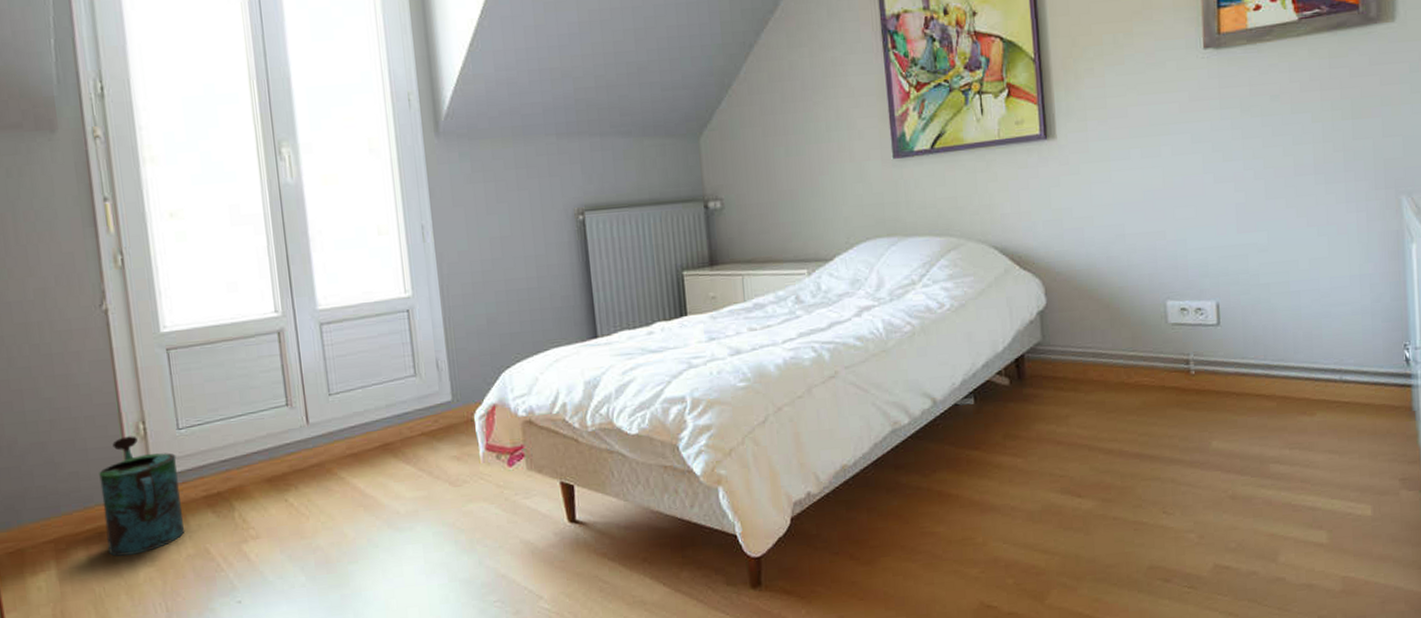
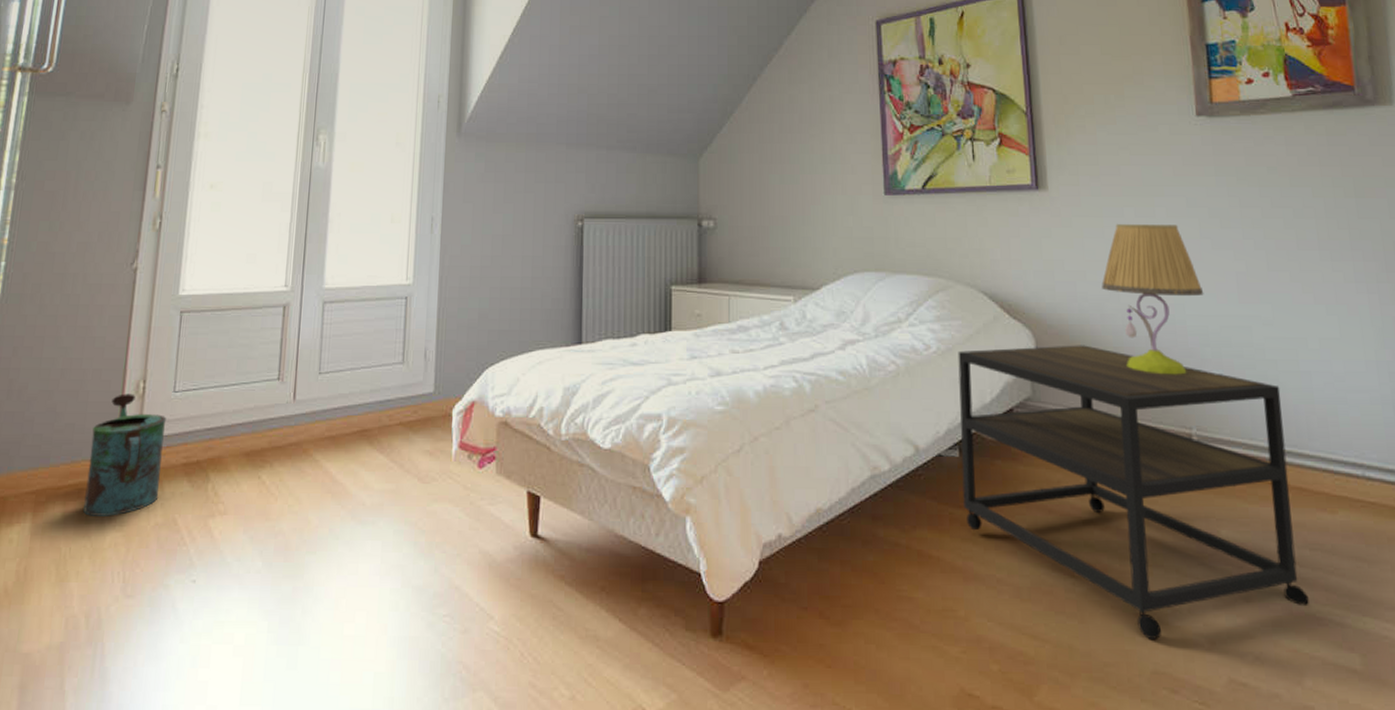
side table: none [970,287,1286,542] -> present [958,345,1309,641]
table lamp: none [1108,162,1205,308] -> present [1101,224,1204,375]

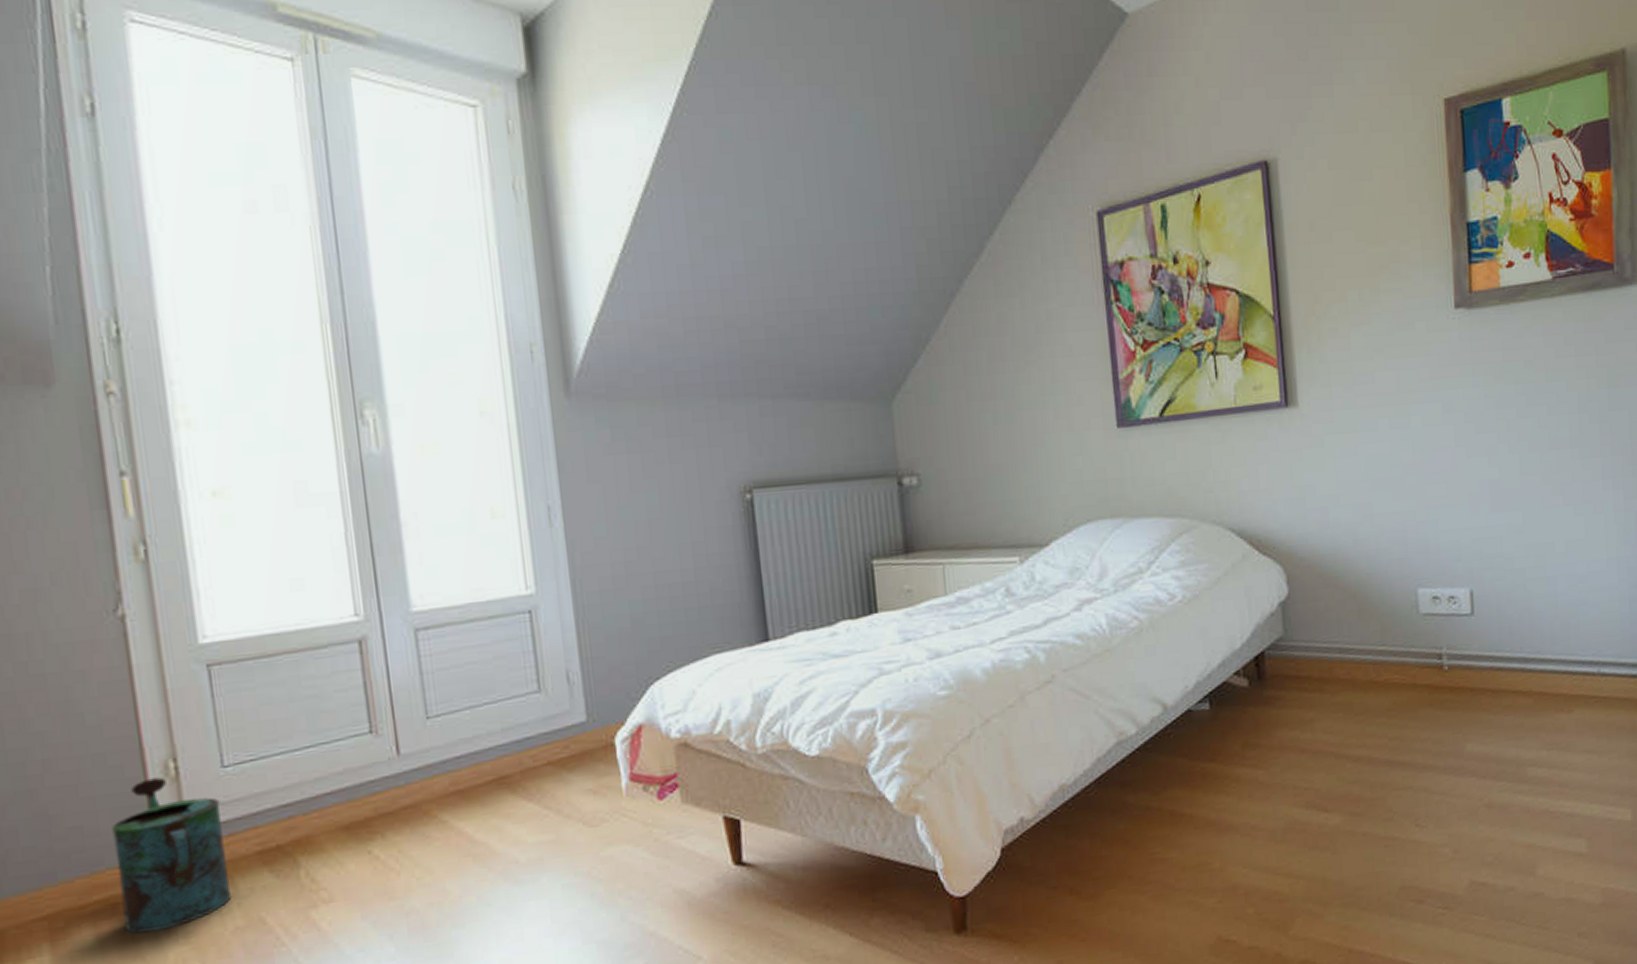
side table: present [958,345,1309,641] -> none [1205,574,1544,859]
table lamp: present [1101,224,1204,375] -> none [1355,434,1457,597]

